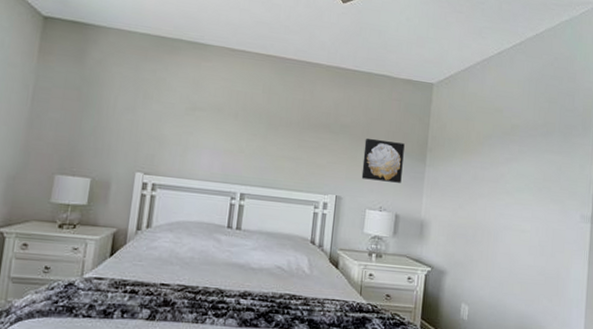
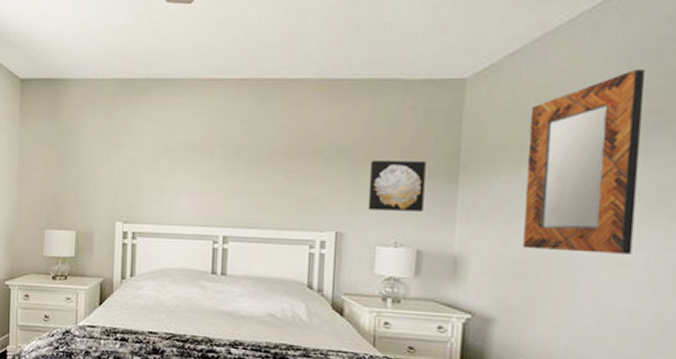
home mirror: none [466,94,539,224] -> present [523,70,646,254]

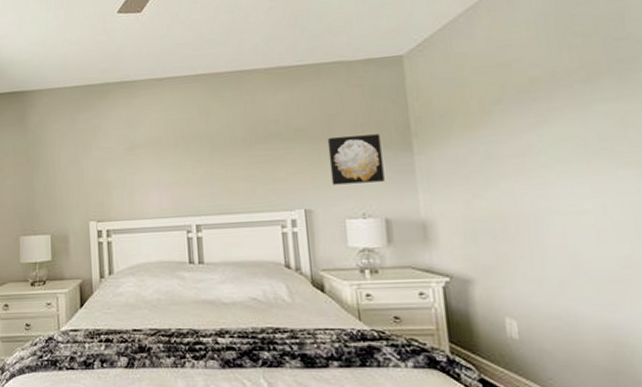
home mirror: present [523,70,646,254] -> none [467,32,590,207]

